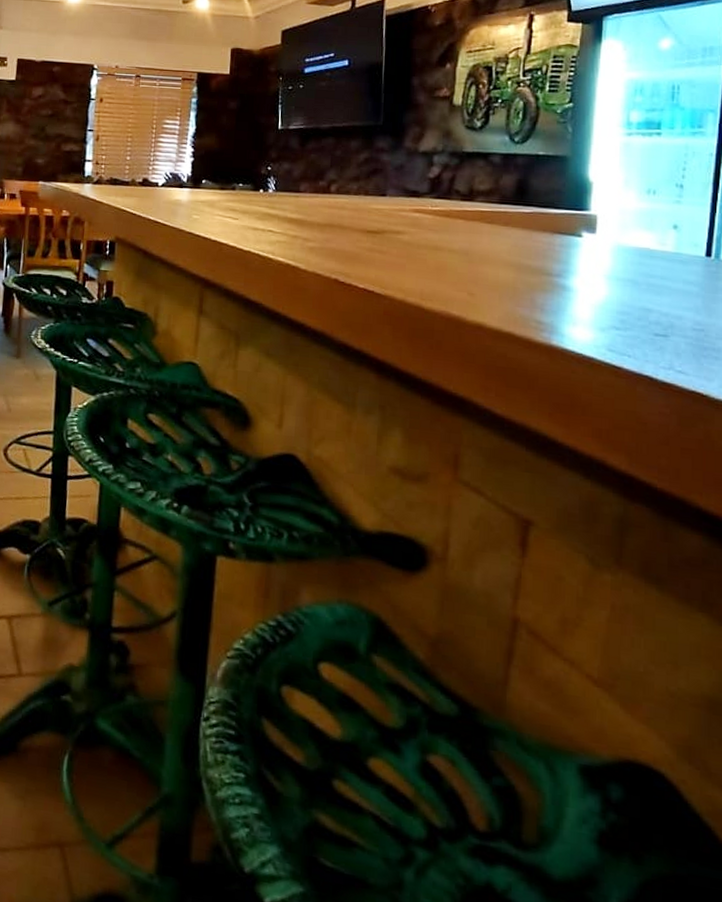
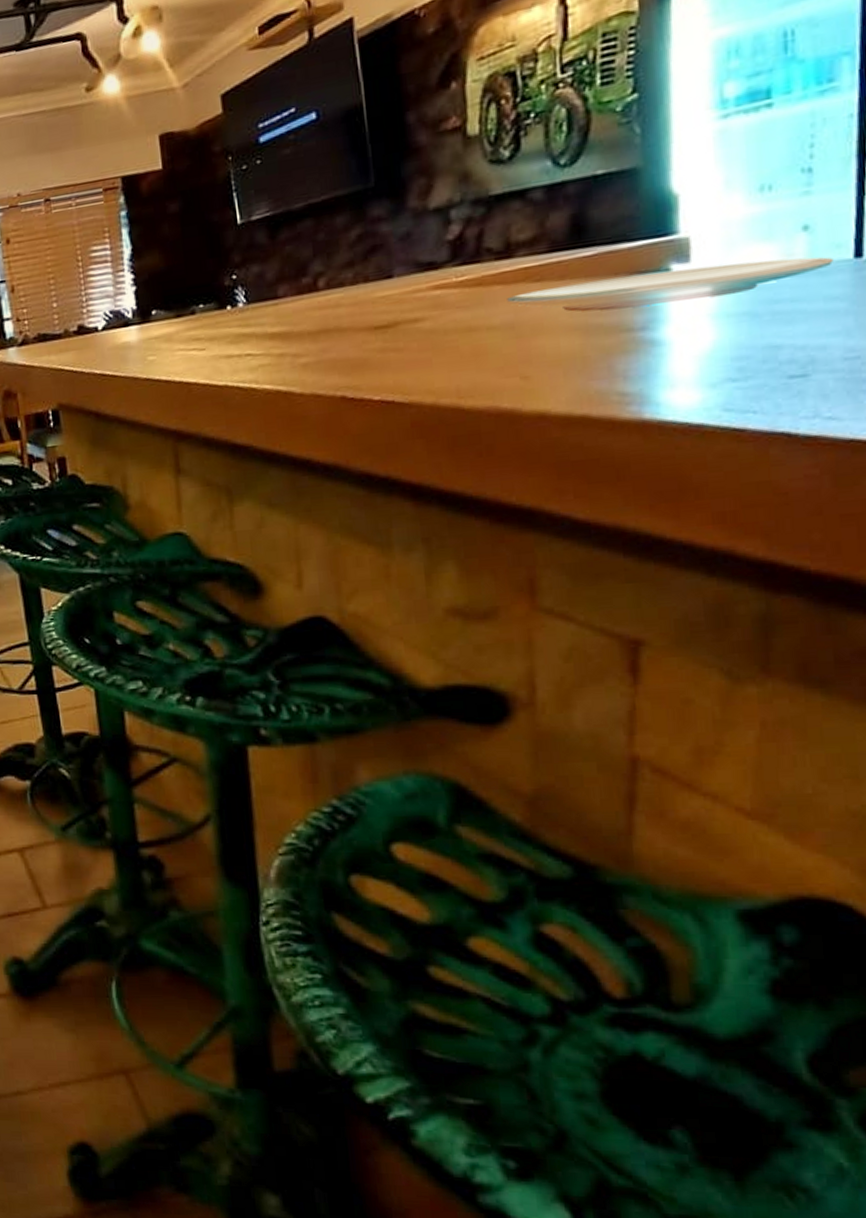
plate: none [465,229,692,265] -> present [507,257,835,312]

